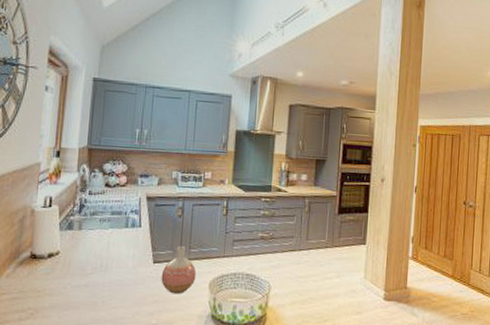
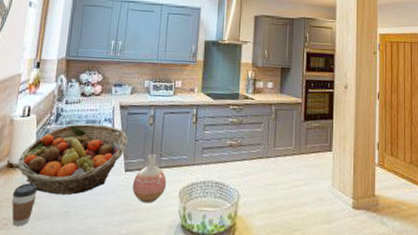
coffee cup: none [37,274,63,316] -> present [11,183,38,226]
fruit basket: none [41,215,156,286] -> present [18,124,128,196]

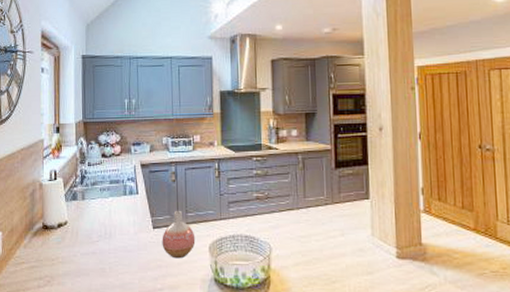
coffee cup: present [11,183,38,226] -> none [51,243,73,283]
fruit basket: present [18,124,128,196] -> none [51,184,152,253]

